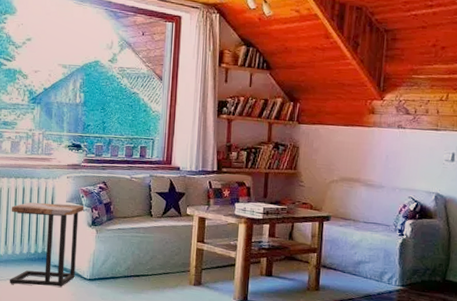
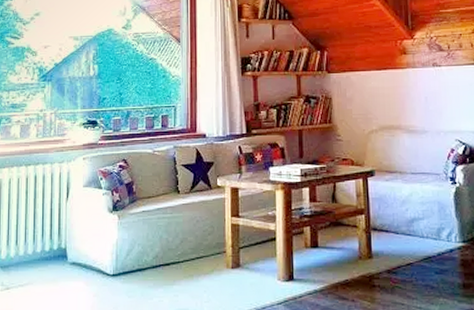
side table: present [10,202,85,288] -> none [22,188,104,291]

